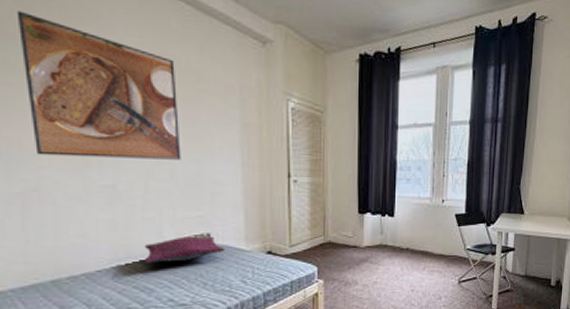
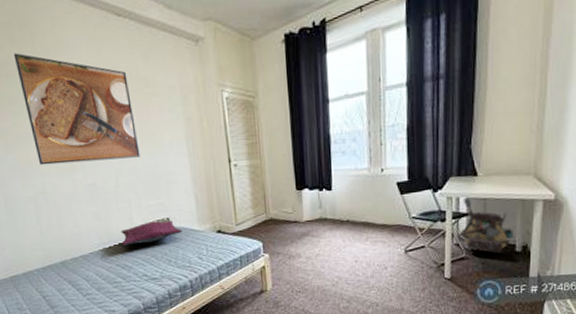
backpack: none [505,233,550,287] -> present [457,197,514,254]

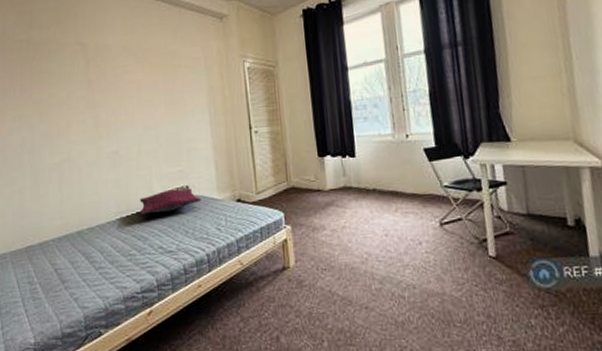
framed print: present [13,53,140,165] -> none [57,32,164,133]
backpack: present [457,197,514,254] -> none [497,164,563,228]

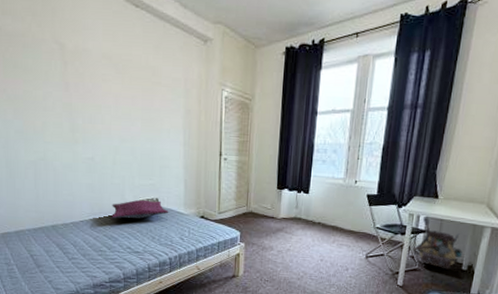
backpack: none [497,164,563,228] -> present [413,216,463,270]

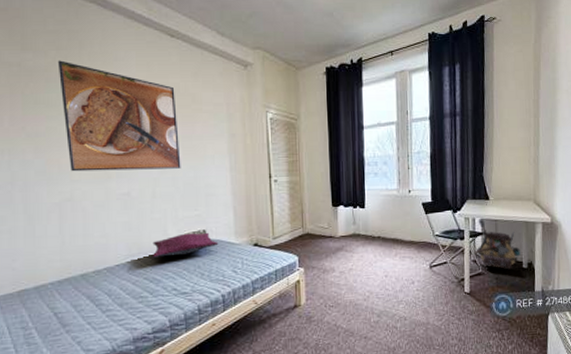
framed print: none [33,26,140,139] -> present [57,60,181,172]

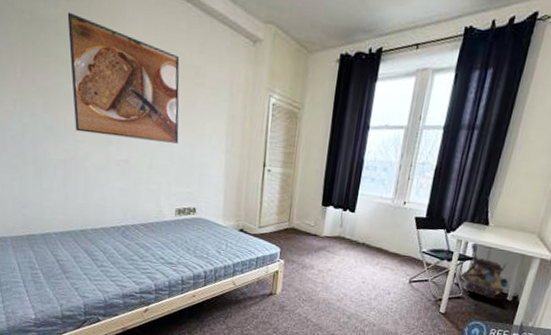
pillow: present [151,232,219,259] -> none [144,208,207,228]

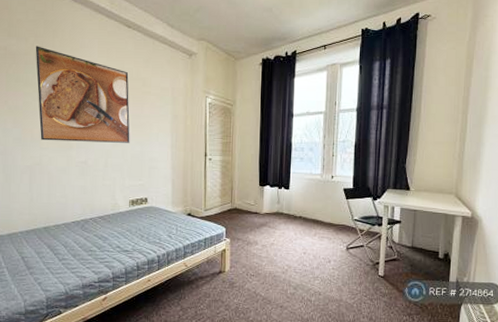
backpack: present [459,242,509,299] -> none [391,207,438,258]

